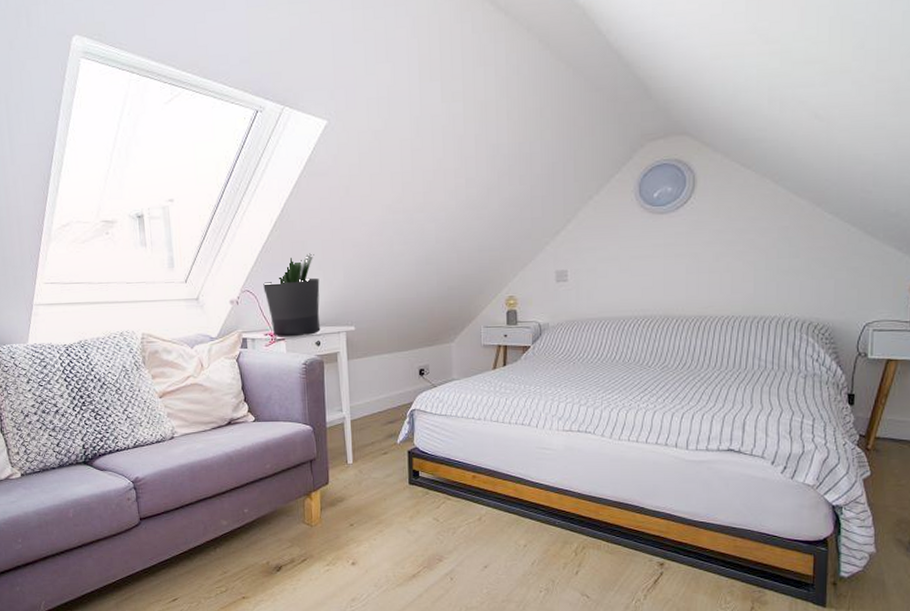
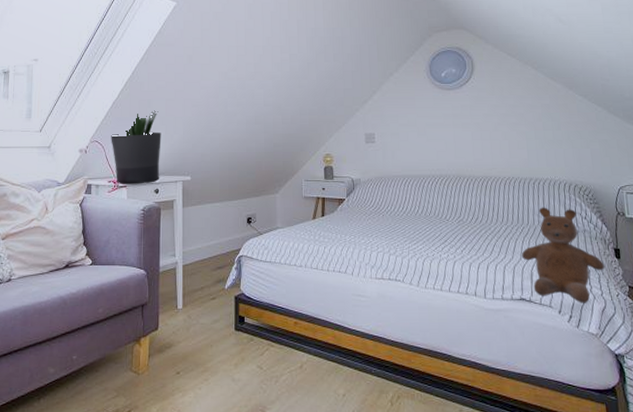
teddy bear: none [734,349,834,454] -> present [521,207,605,303]

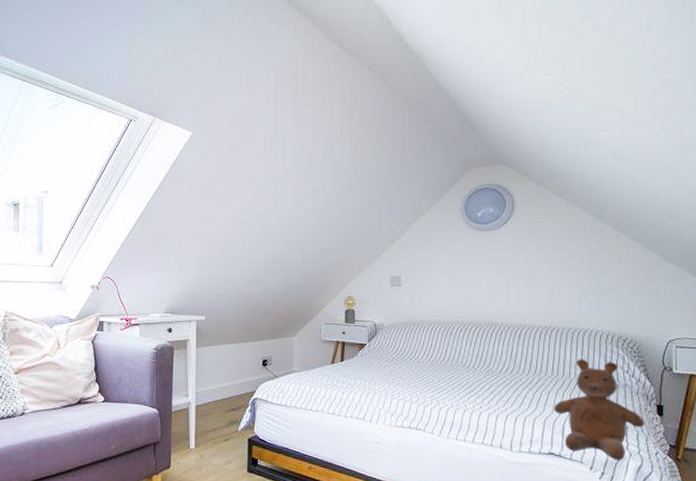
planter: present [111,110,162,186] -> none [123,247,175,324]

